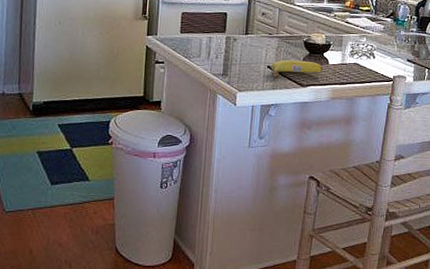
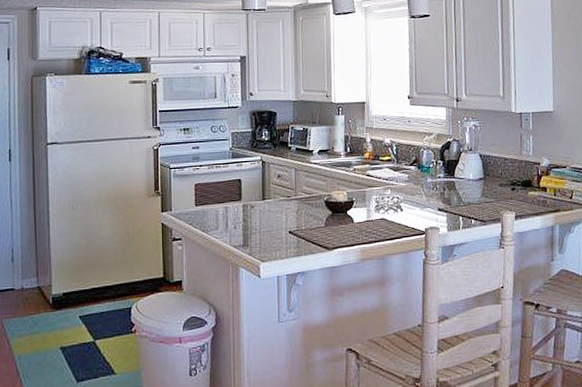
fruit: present [270,59,323,78] -> none [292,221,348,243]

